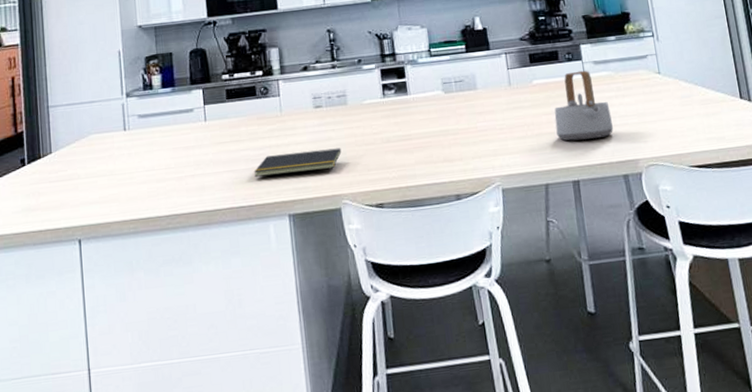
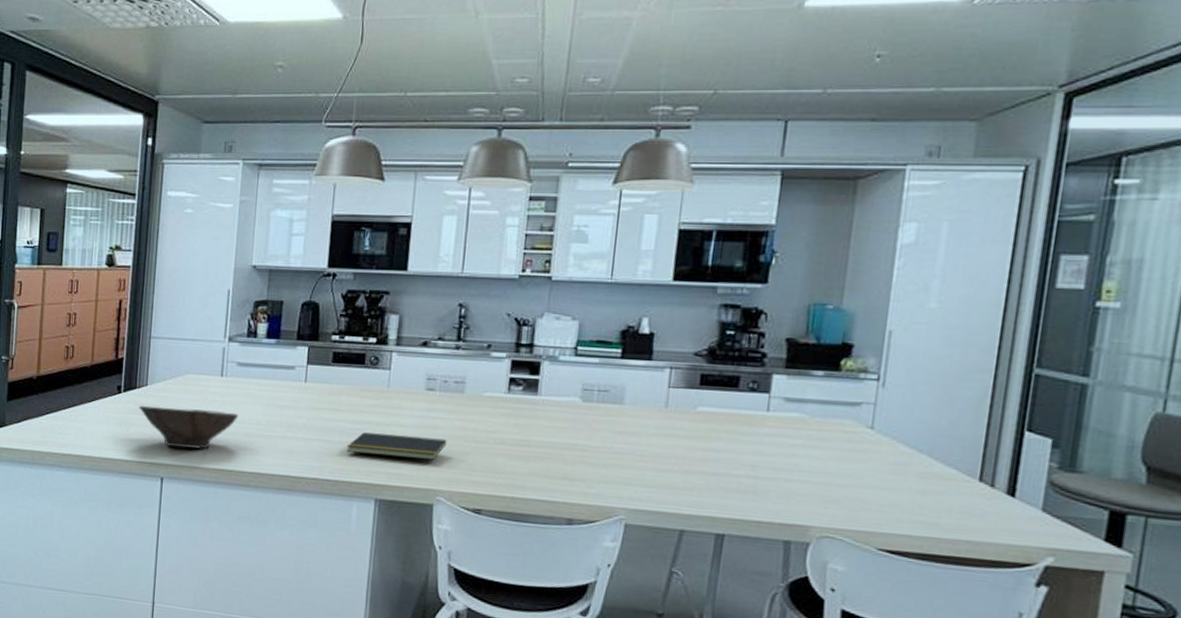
bowl: none [46,162,147,208] -> present [139,405,239,450]
teapot: present [554,70,613,141] -> none [711,405,791,492]

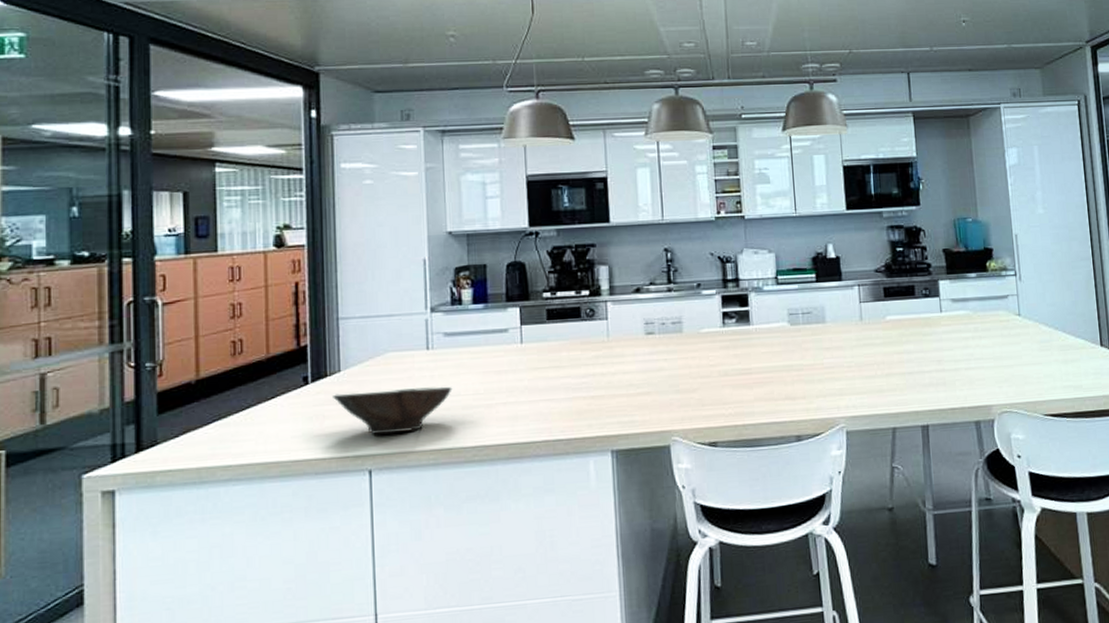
notepad: present [346,432,447,461] -> none [574,379,674,408]

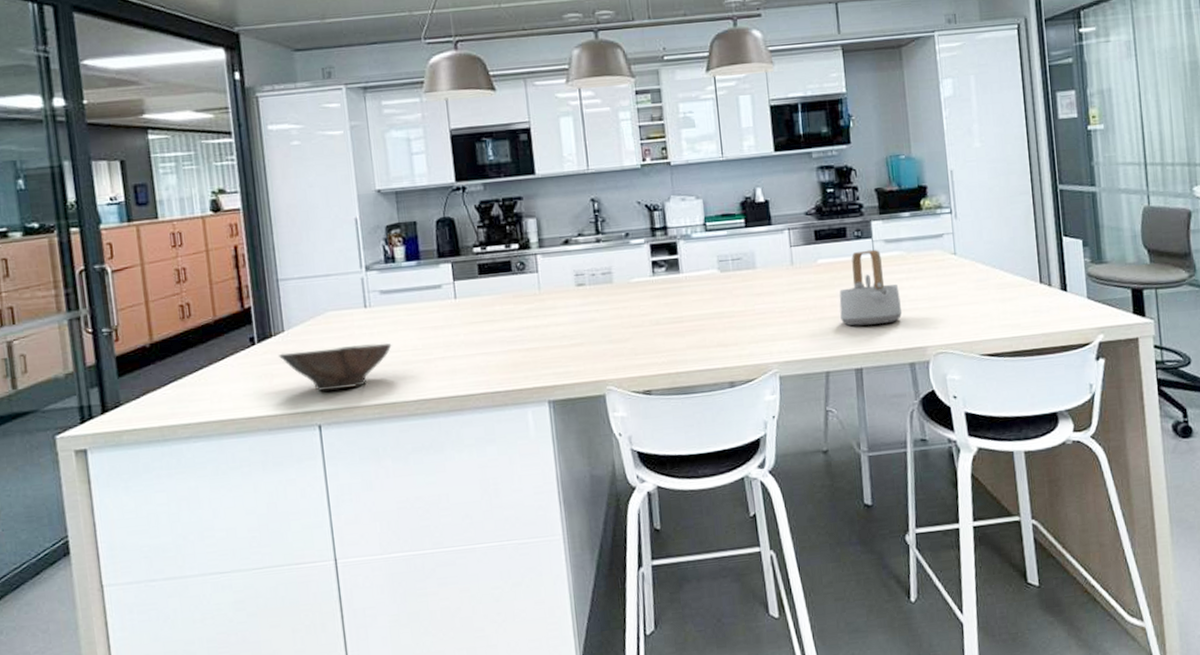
teapot: none [907,308,968,383] -> present [839,249,902,326]

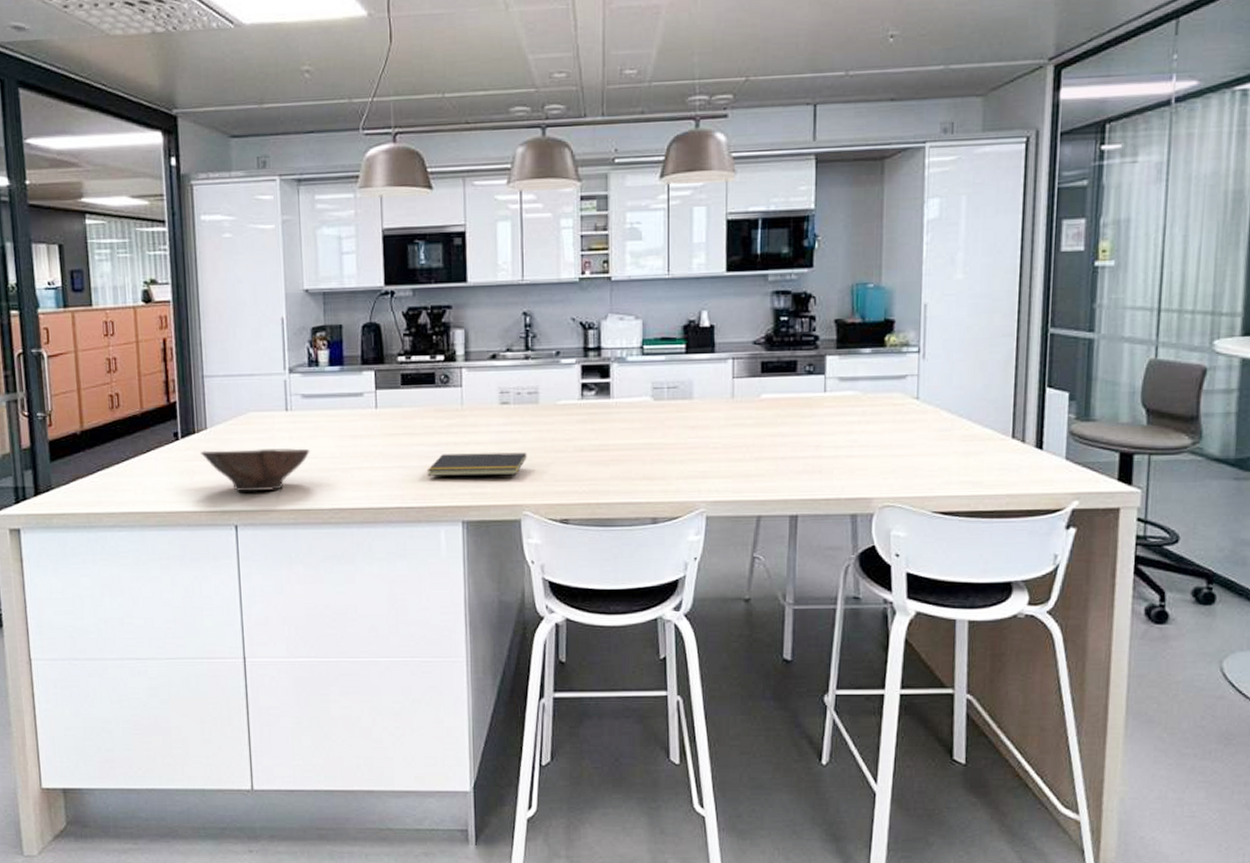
notepad: none [509,330,607,360] -> present [426,452,527,476]
teapot: present [839,249,902,326] -> none [780,387,849,470]

